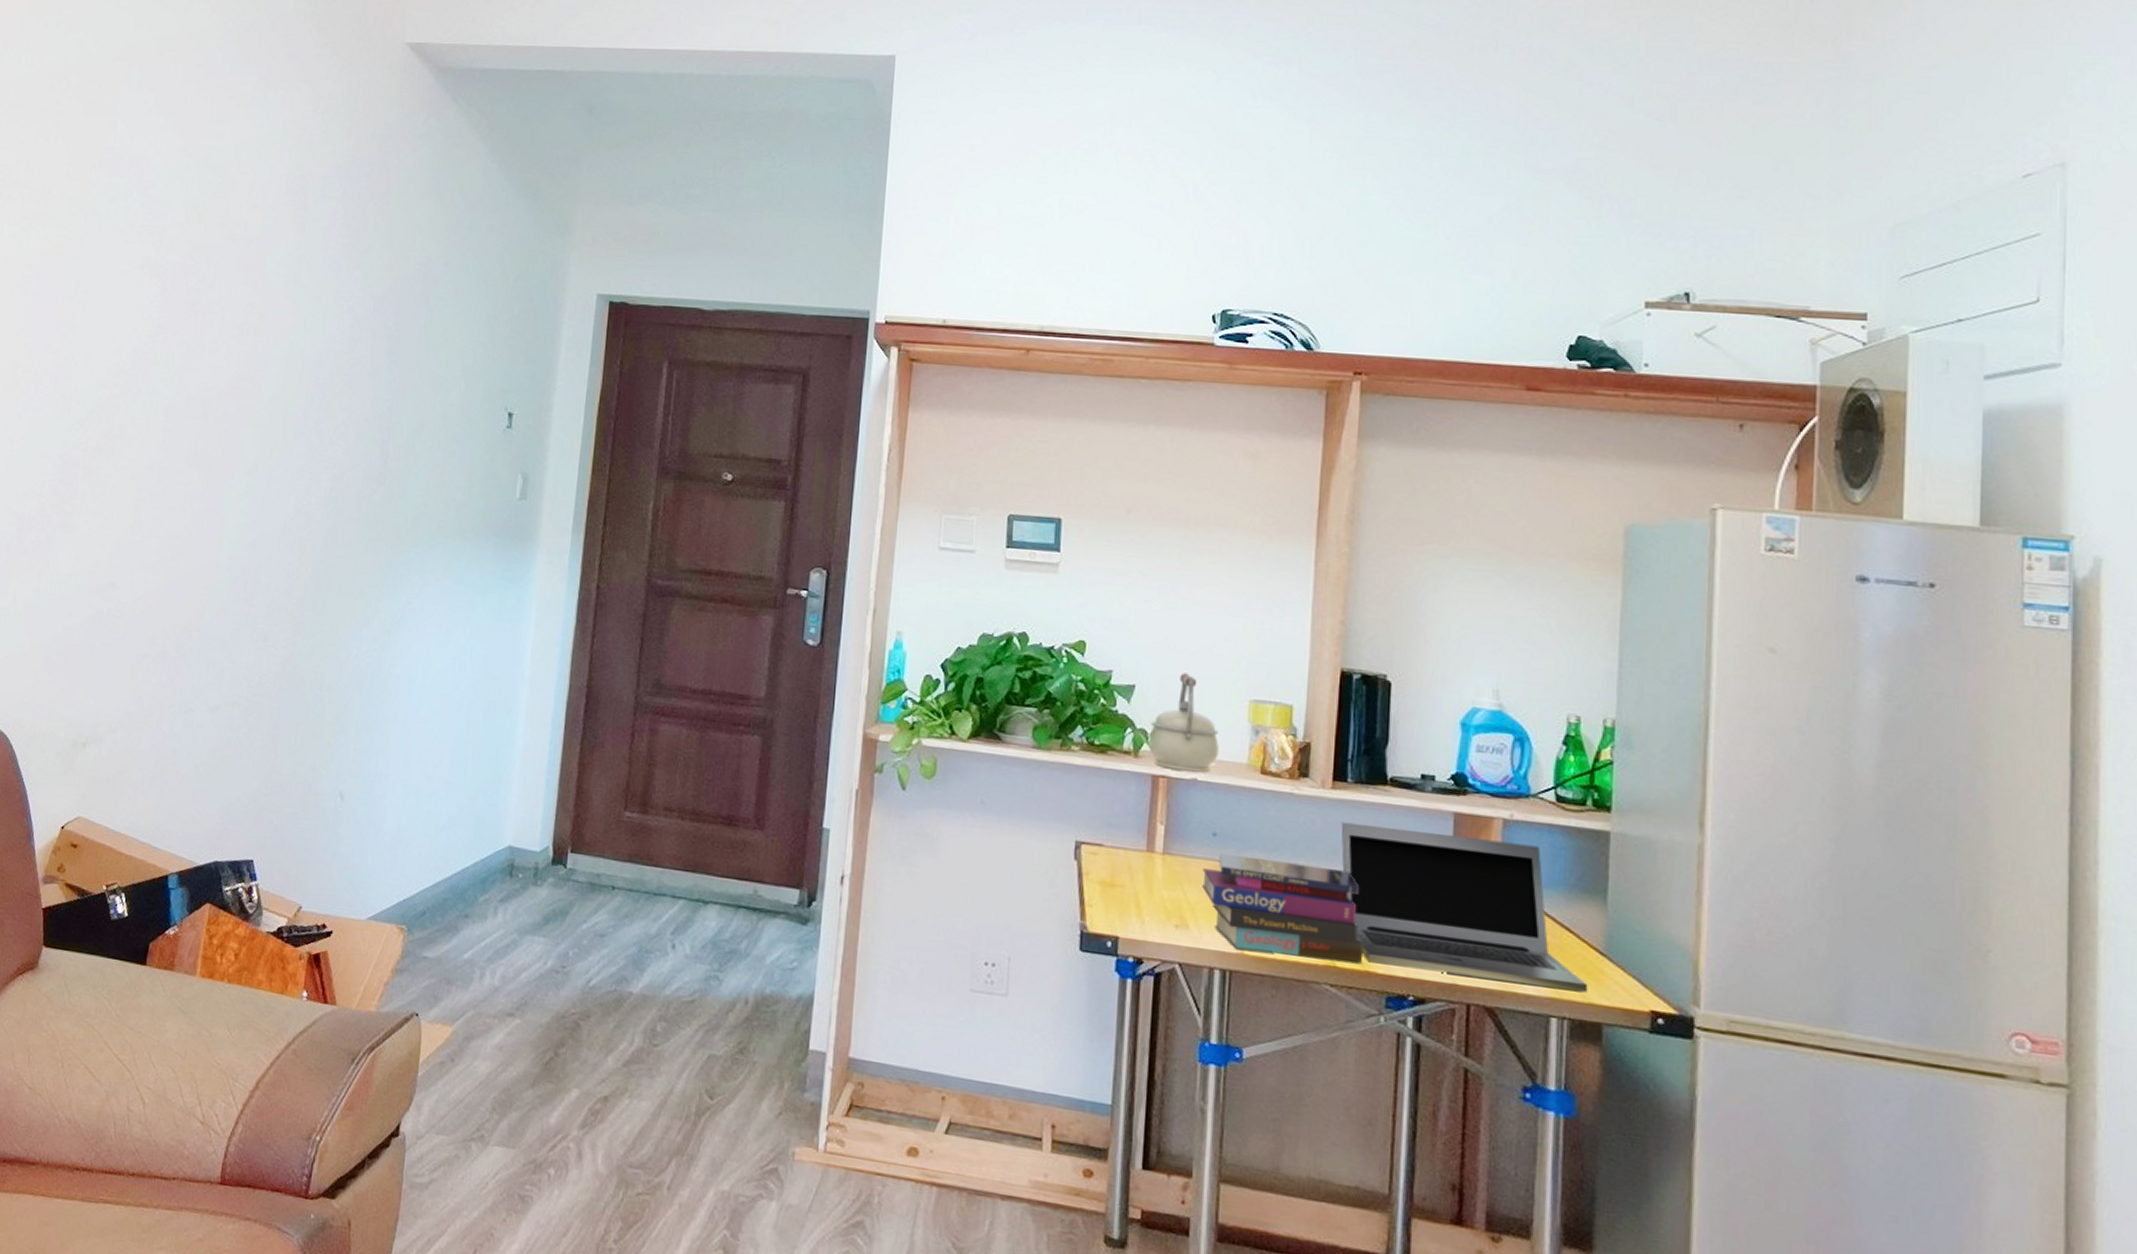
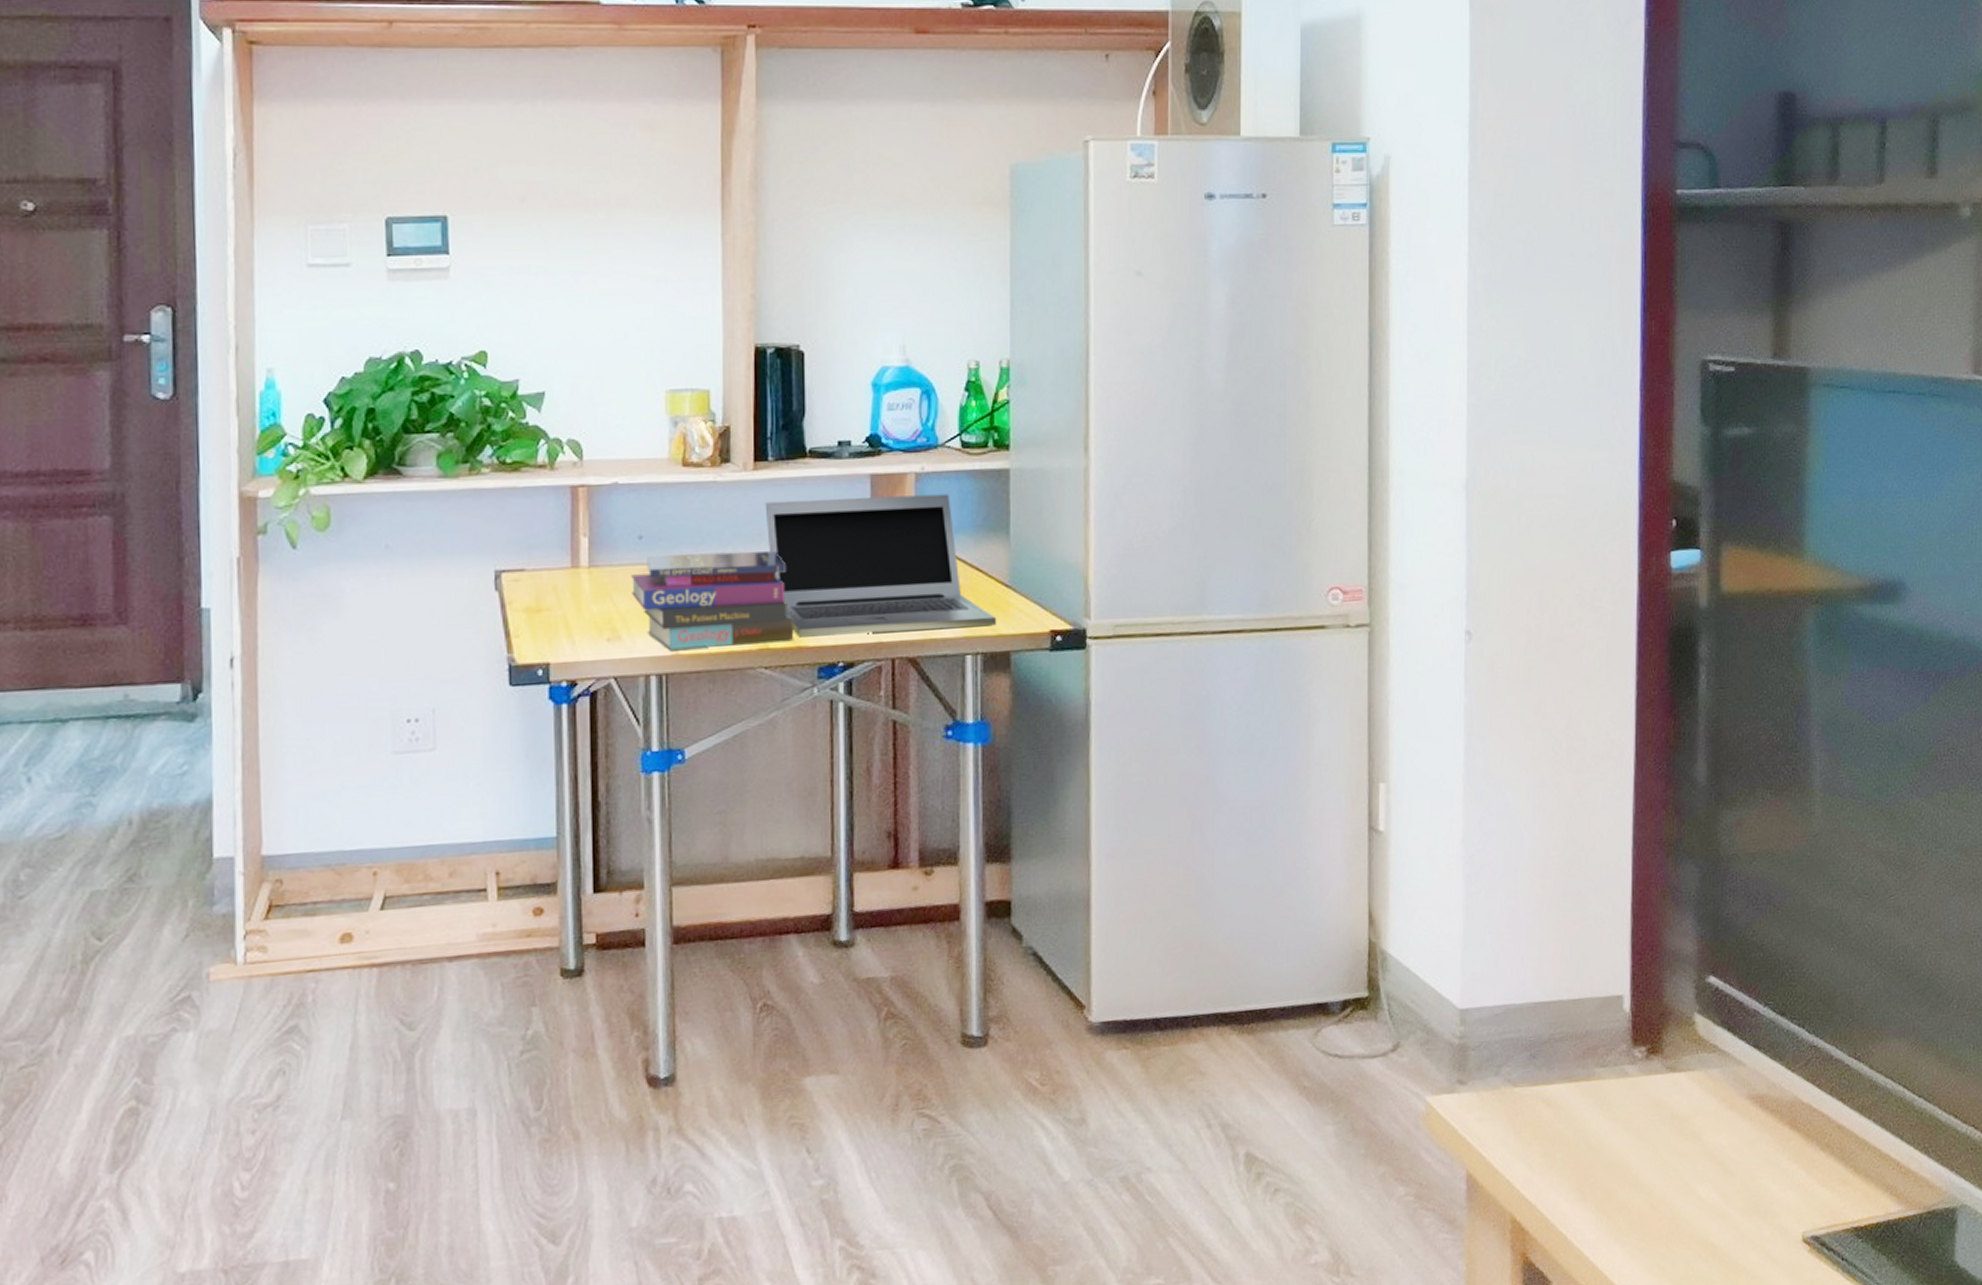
kettle: present [1148,673,1220,773] -> none [563,371,639,477]

